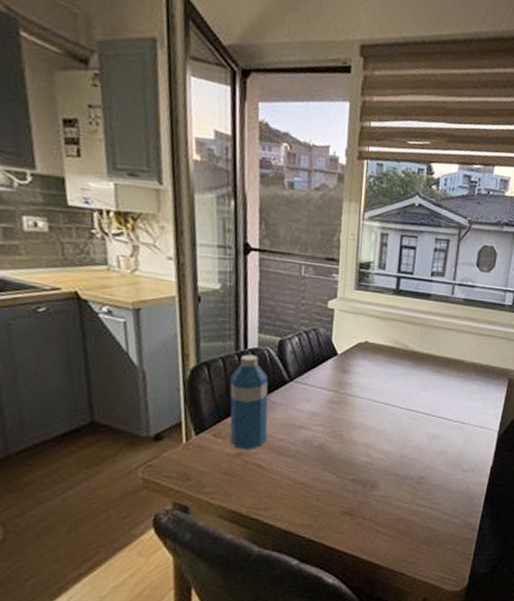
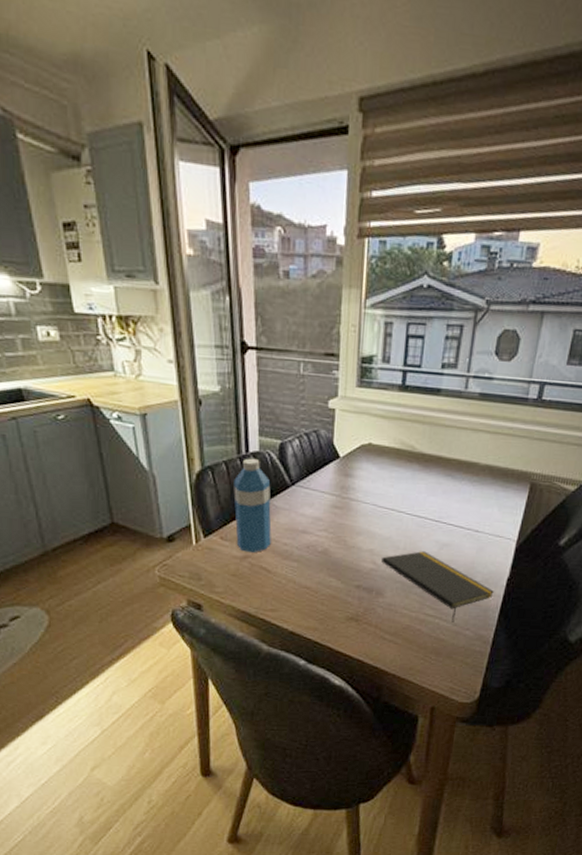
notepad: none [376,443,479,511] -> present [381,551,494,622]

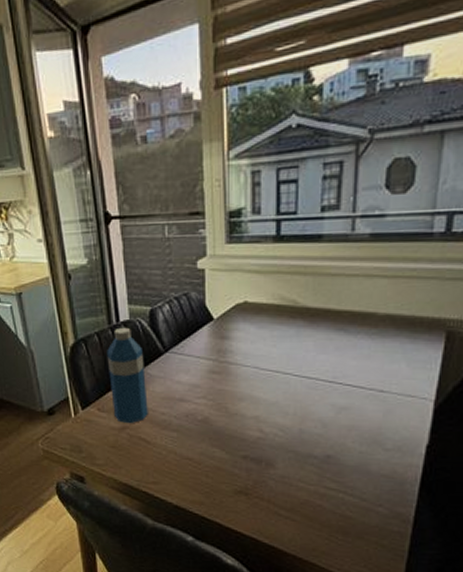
notepad: present [381,551,494,622] -> none [269,416,410,497]

